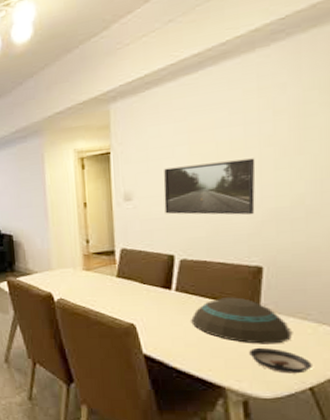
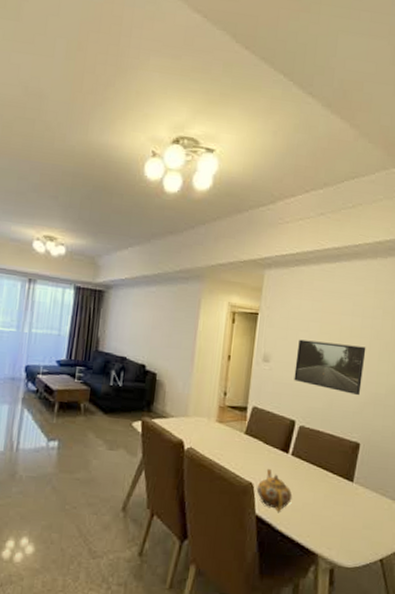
teapot: none [140,308,184,349] -> present [256,469,293,512]
bowl: present [191,297,292,344] -> none [300,467,373,516]
saucer: present [249,347,312,374] -> none [341,517,385,545]

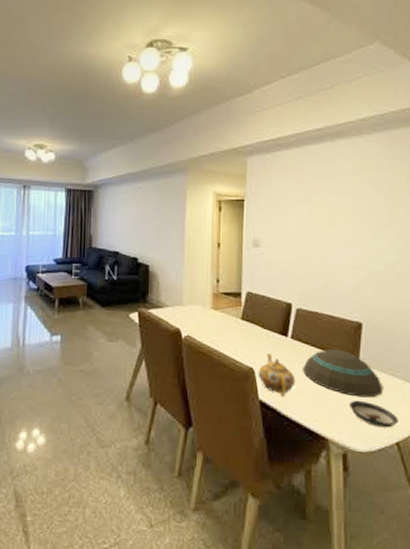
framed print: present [294,339,366,396] -> none [286,222,359,275]
bowl: none [300,467,373,516] -> present [303,349,383,398]
saucer: none [341,517,385,545] -> present [349,400,399,428]

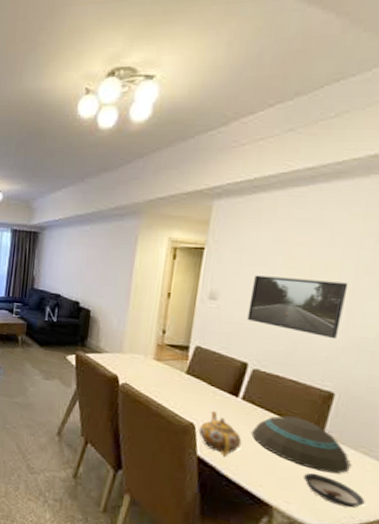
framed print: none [286,222,359,275] -> present [247,275,349,340]

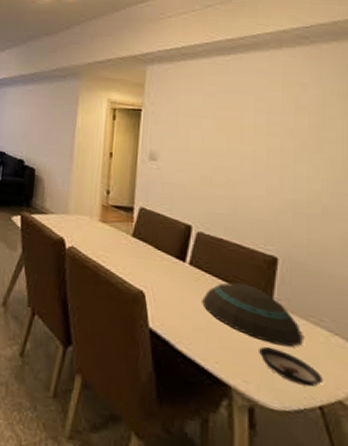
teapot: present [198,411,242,457] -> none [149,277,193,329]
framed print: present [247,275,349,340] -> none [187,137,277,202]

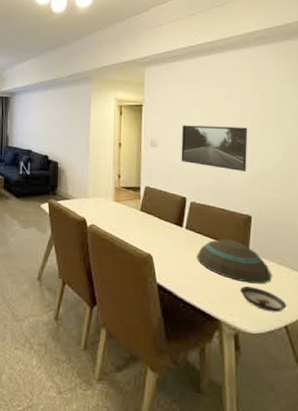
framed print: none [187,137,277,202] -> present [181,125,248,172]

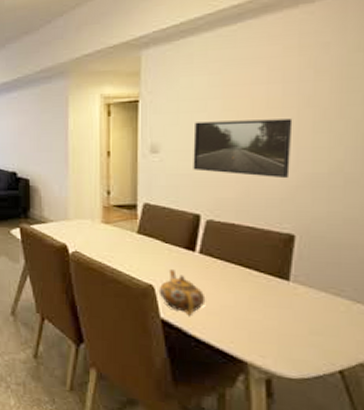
teapot: none [156,242,190,281] -> present [158,270,206,316]
bowl: present [197,239,272,284] -> none [215,264,322,320]
saucer: present [240,286,287,313] -> none [276,322,344,354]

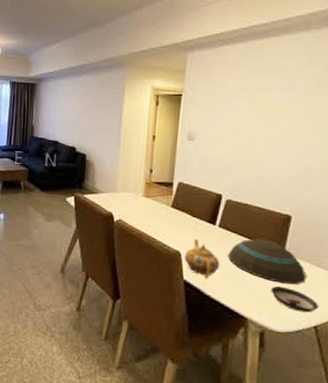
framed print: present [193,118,293,179] -> none [220,117,298,170]
bowl: none [215,264,322,320] -> present [228,238,307,285]
saucer: none [276,322,344,354] -> present [271,286,319,313]

